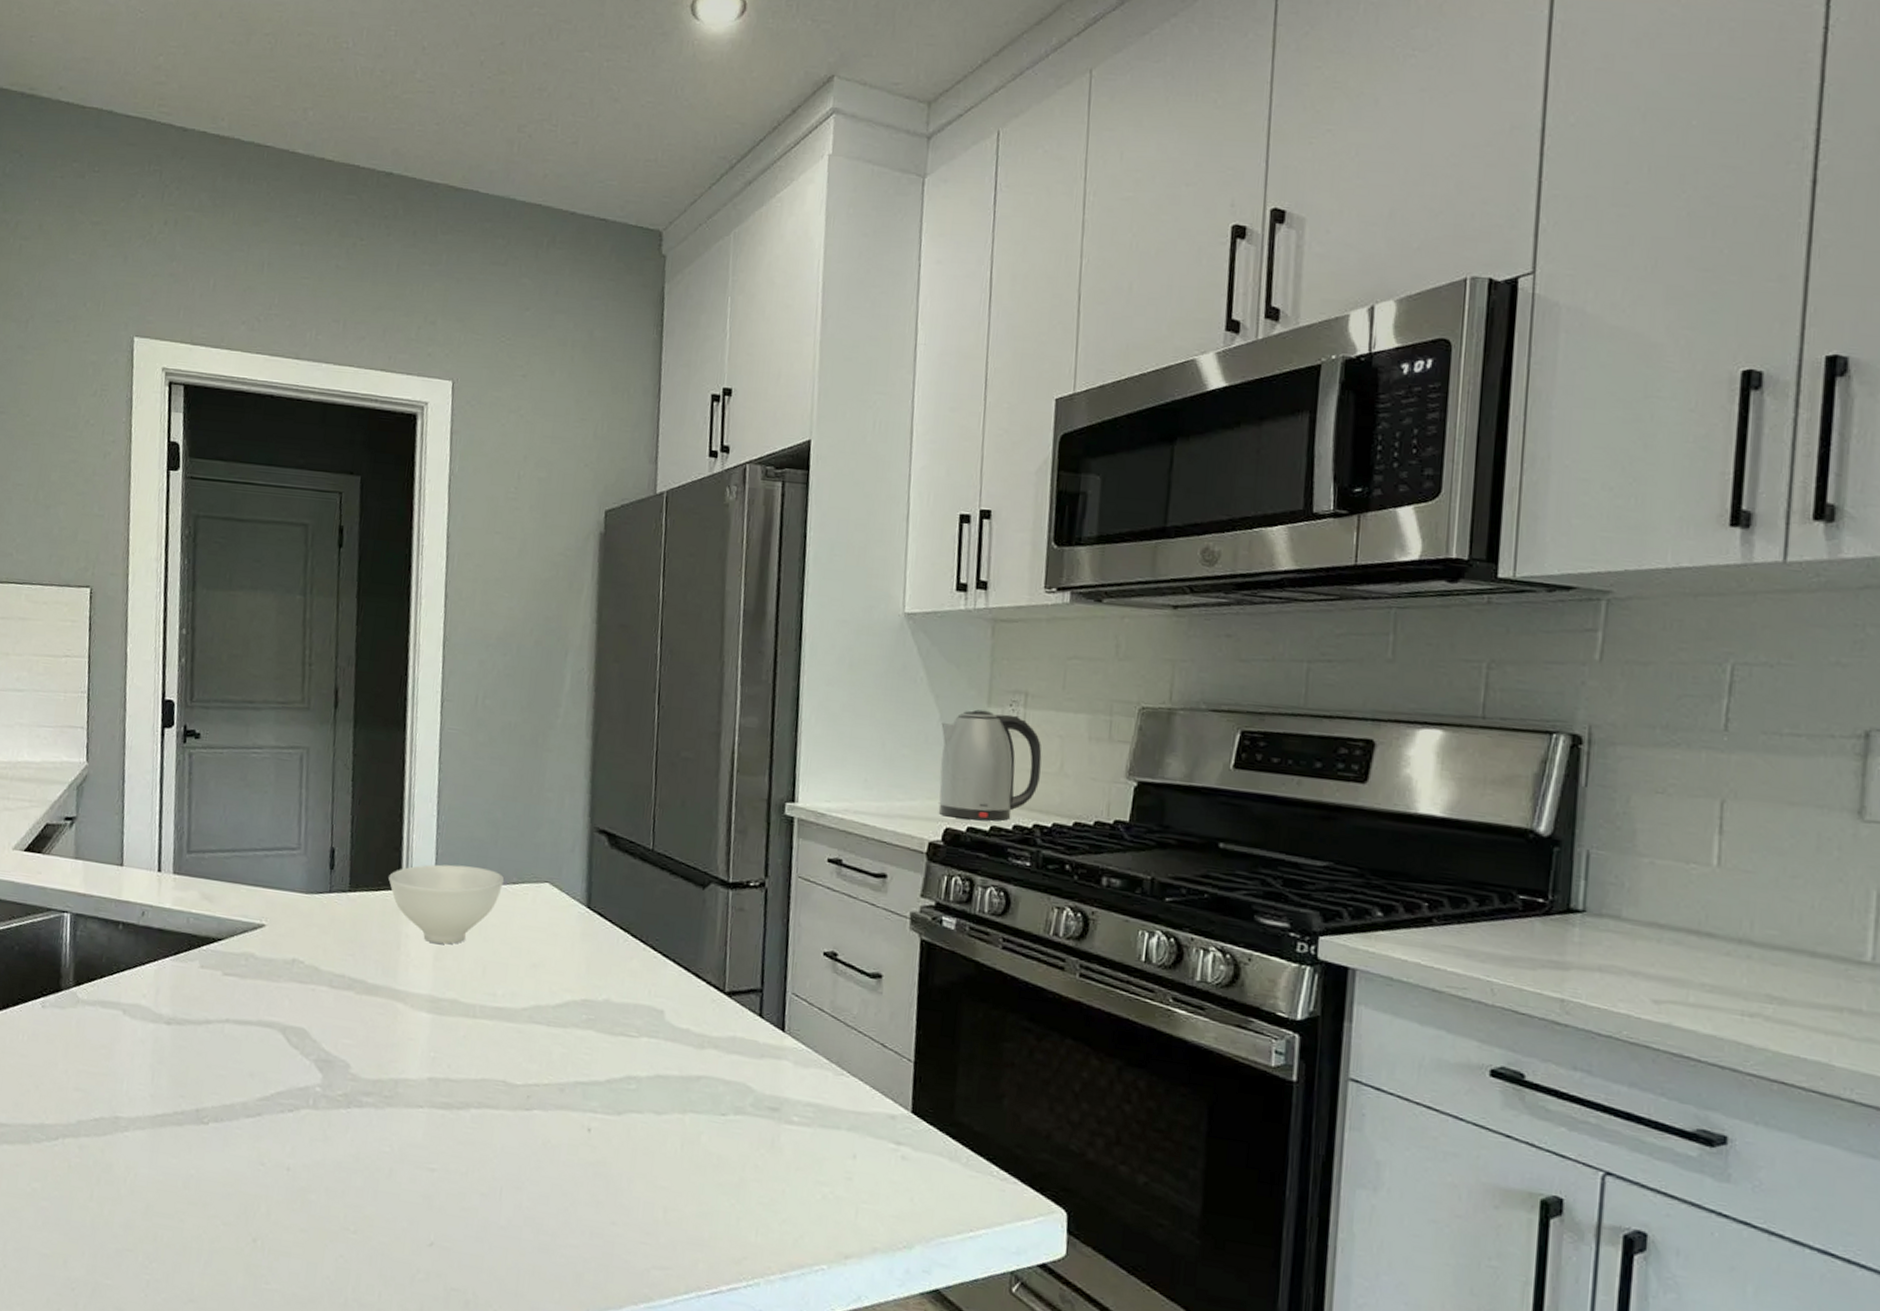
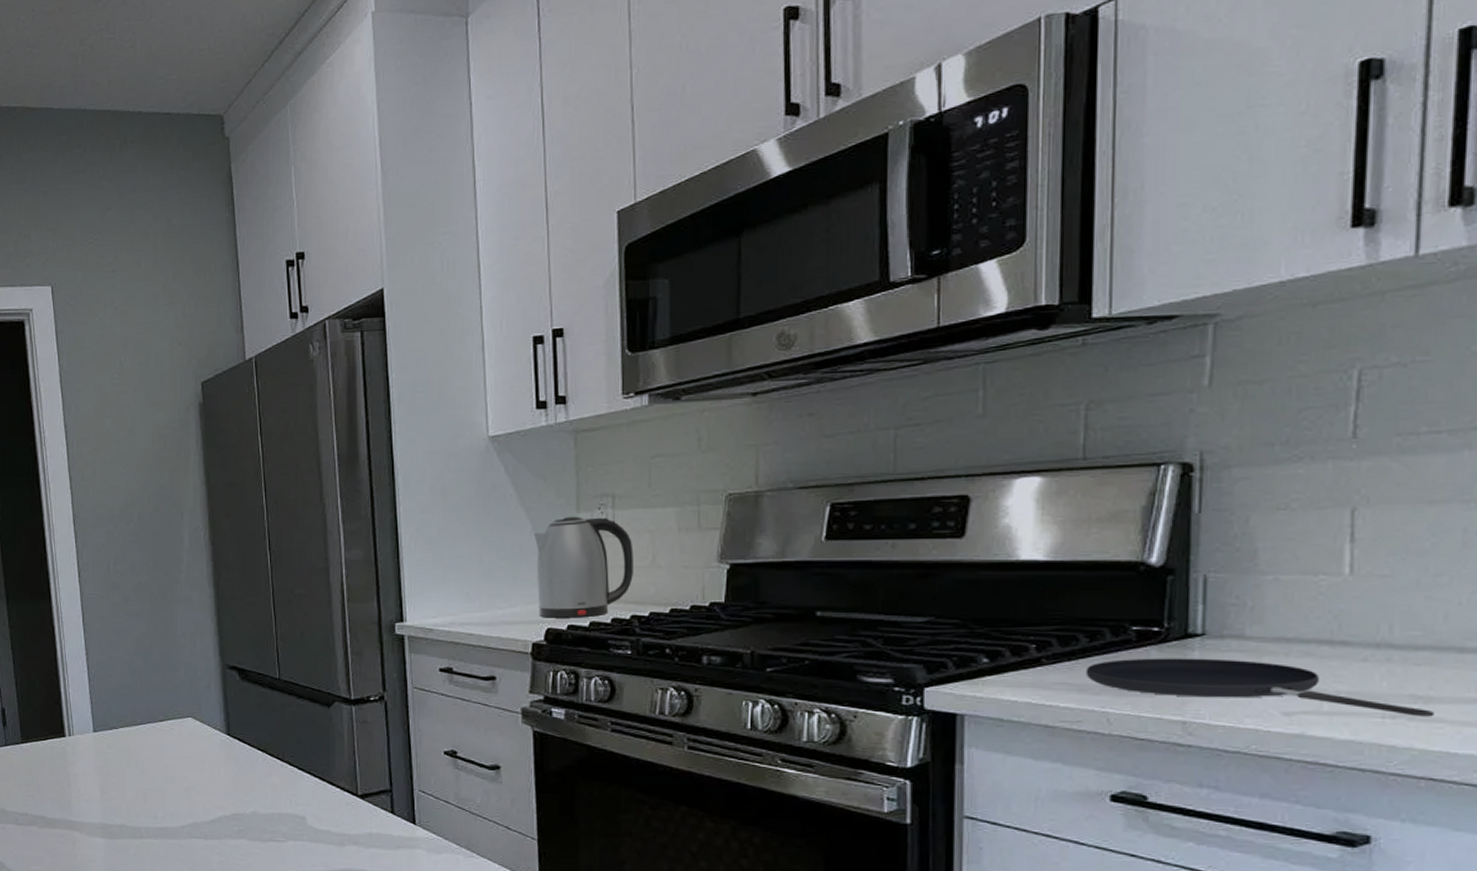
bowl: present [387,864,505,945] -> none [52,711,153,779]
frying pan: none [1473,927,1789,1019] -> present [1085,658,1435,717]

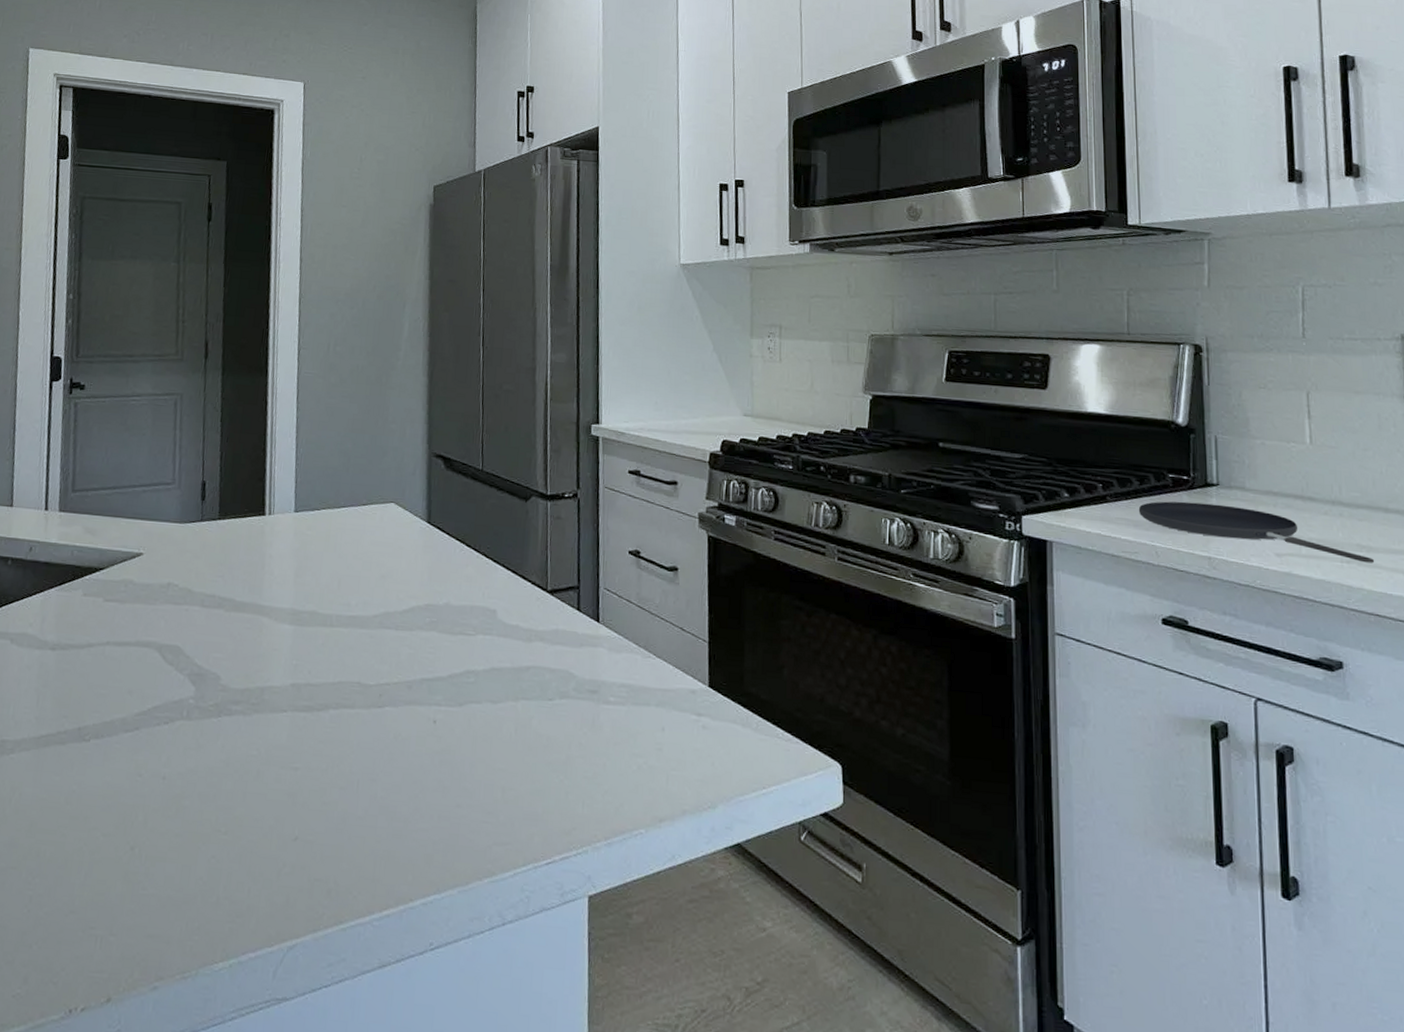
kettle: present [534,516,634,618] -> none [714,341,796,433]

